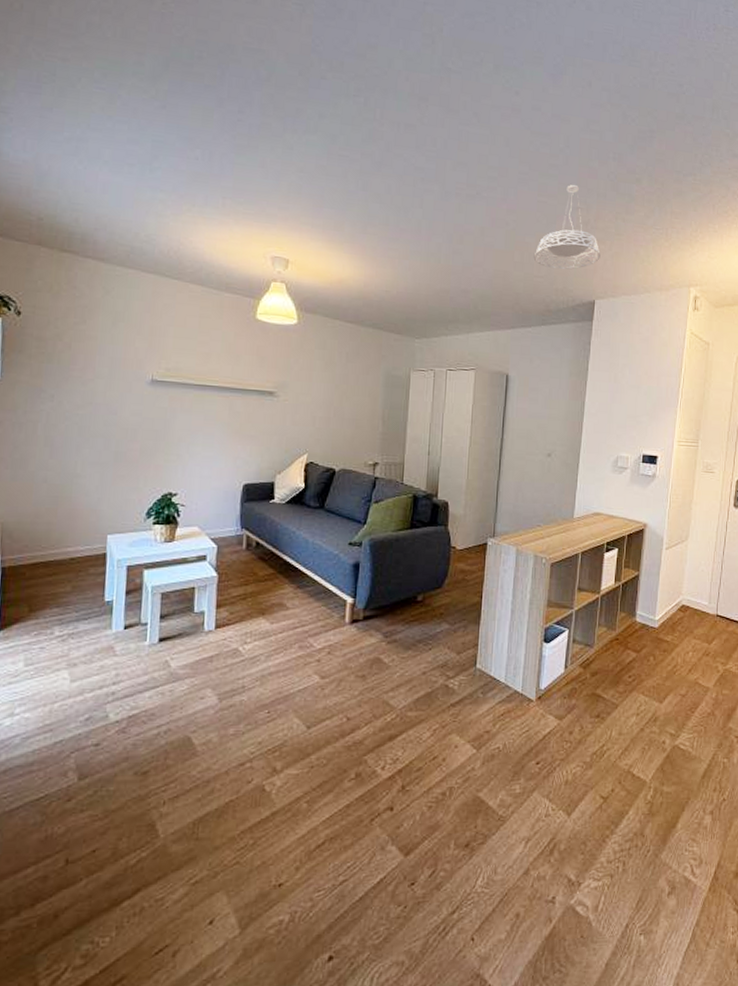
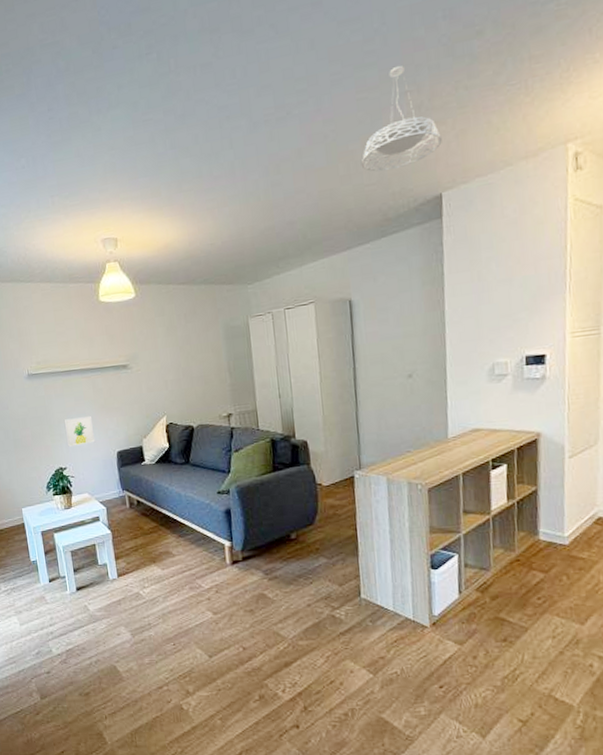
wall art: none [184,438,222,471] -> present [63,415,96,447]

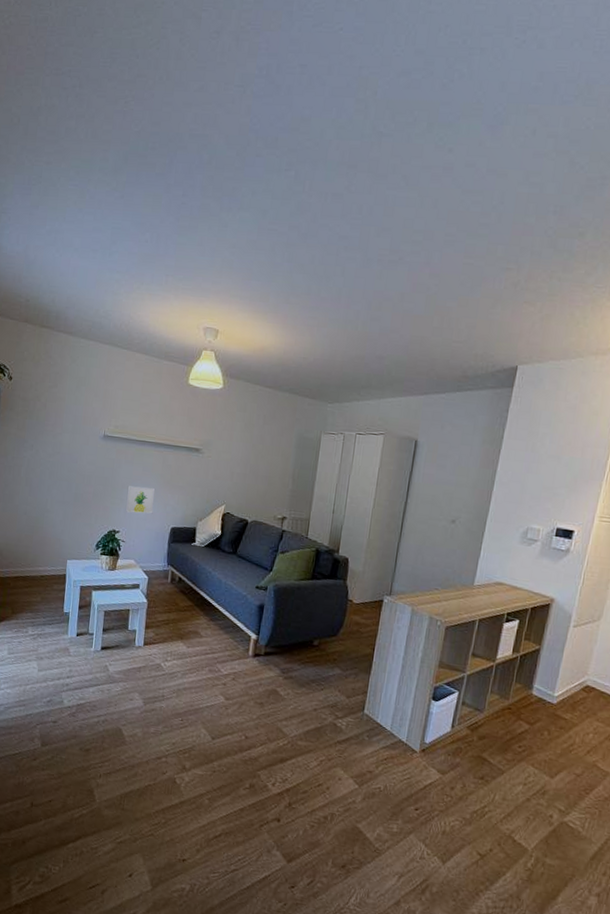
pendant light: present [361,65,442,172] -> none [453,243,529,334]

